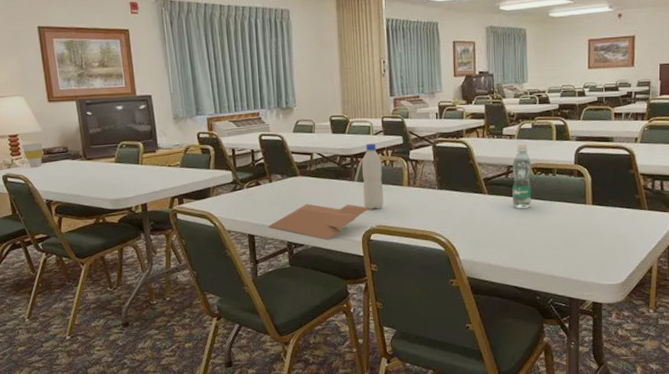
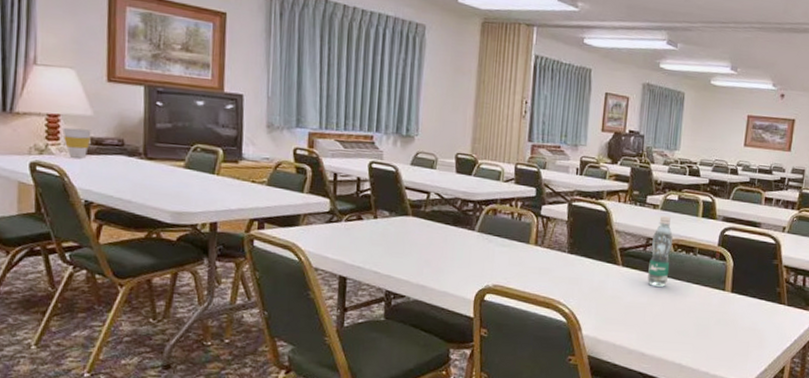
papers: present [267,204,370,240] -> none [364,249,489,294]
water bottle: present [361,143,384,209] -> none [481,191,509,266]

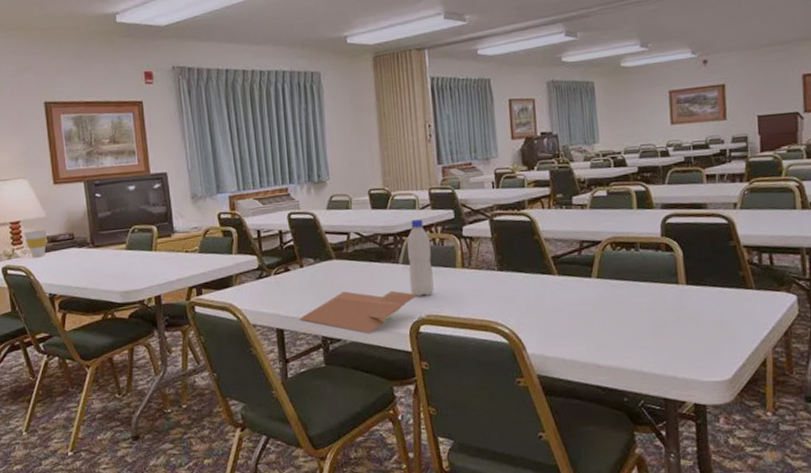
papers: none [364,249,489,294] -> present [299,290,418,333]
water bottle: none [481,191,509,266] -> present [406,219,434,296]
bottle: present [647,215,674,287] -> none [586,213,612,291]

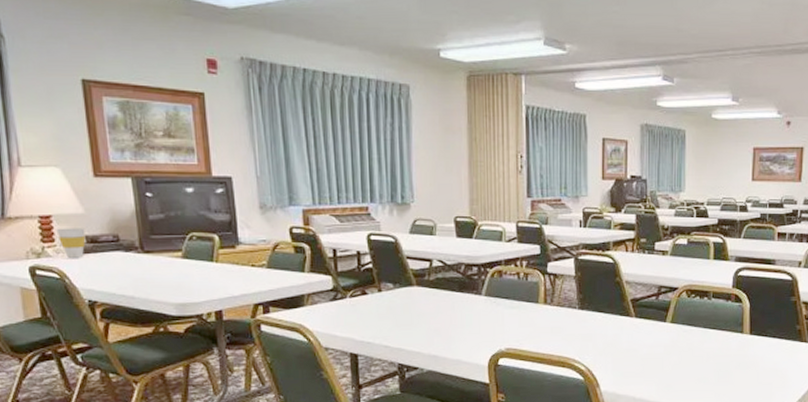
papers: present [299,290,418,333] -> none [374,319,499,363]
water bottle: present [406,219,434,296] -> none [490,252,515,329]

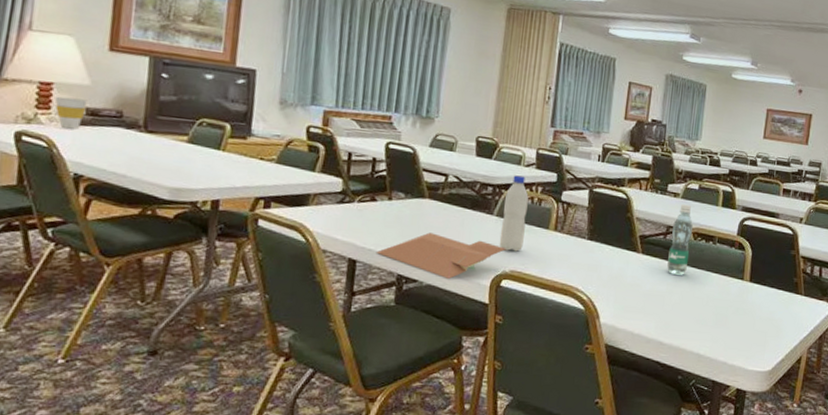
papers: none [374,319,499,363] -> present [376,232,506,279]
water bottle: none [490,252,515,329] -> present [499,175,529,252]
bottle: none [663,261,686,335] -> present [667,203,694,275]

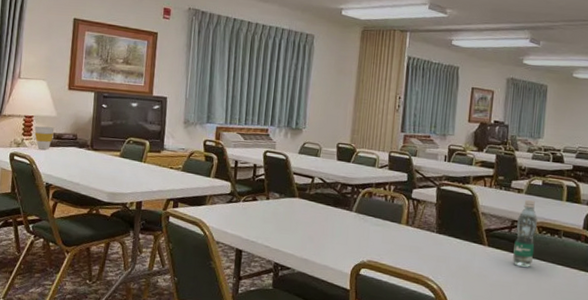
papers: present [376,232,506,279] -> none [257,227,364,267]
water bottle: present [499,175,529,252] -> none [358,176,383,244]

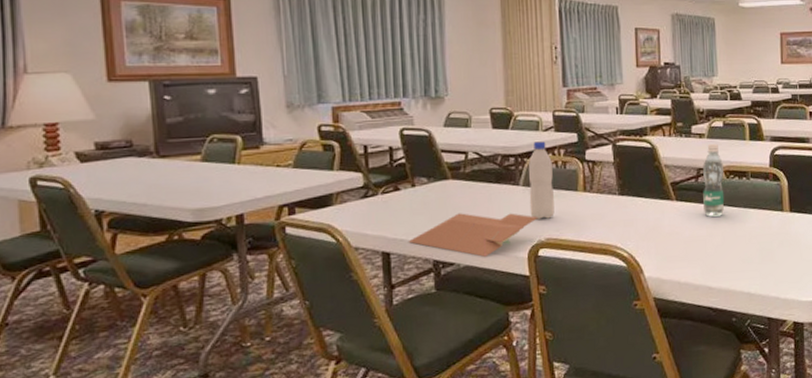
cup: present [34,126,54,150] -> none [63,134,95,166]
papers: none [257,227,364,267] -> present [408,213,538,257]
water bottle: none [358,176,383,244] -> present [528,141,555,219]

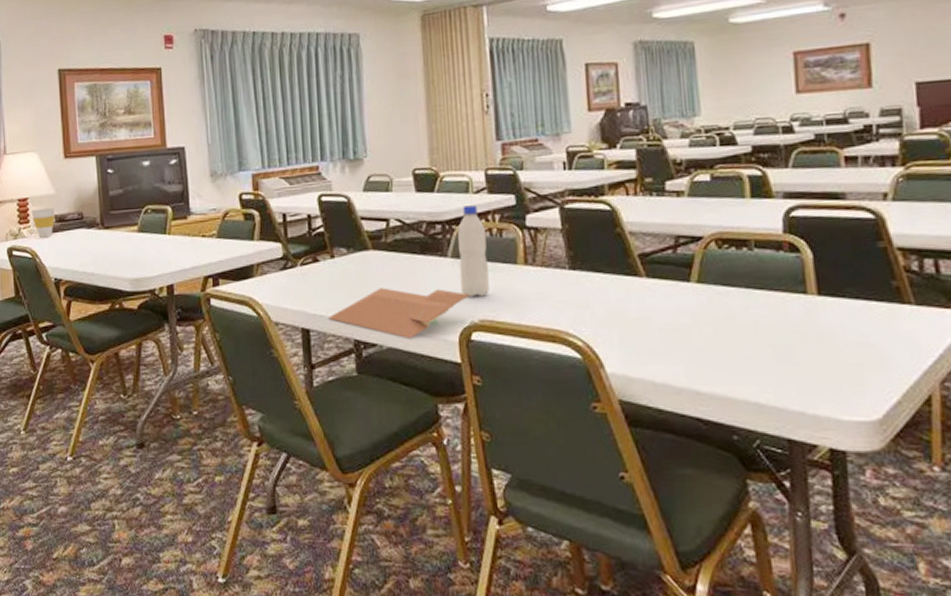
cup: none [63,134,95,166] -> present [31,208,55,238]
bottle: present [703,143,725,217] -> none [683,203,717,299]

